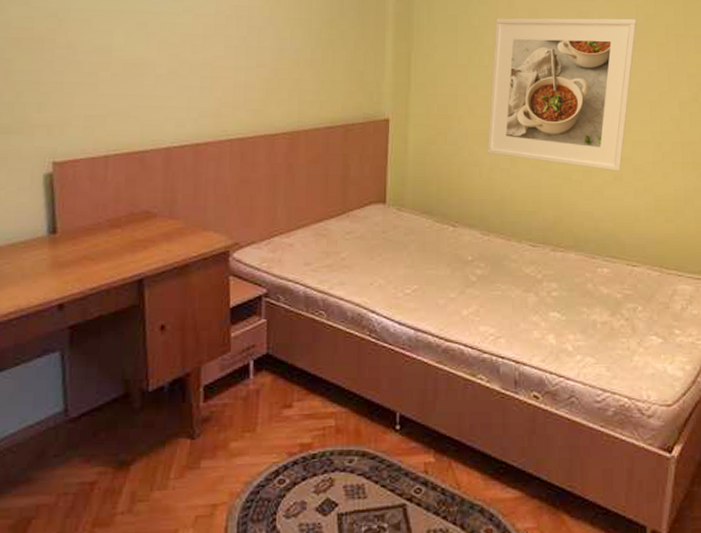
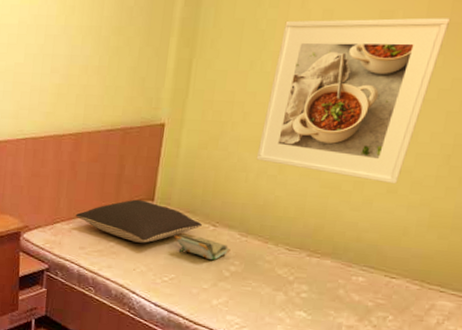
pillow: none [296,202,440,252] -> present [75,199,202,243]
book: none [412,239,474,265] -> present [174,235,231,261]

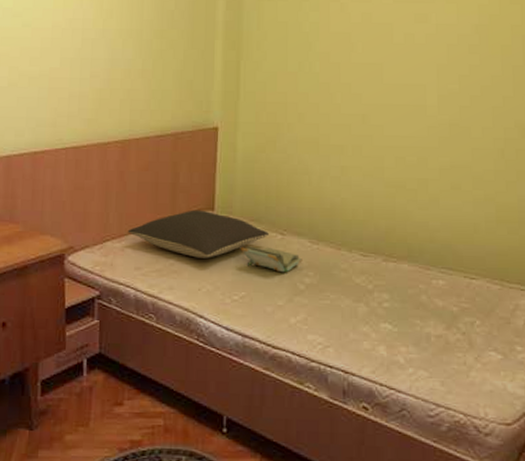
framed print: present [256,17,451,185] -> none [316,20,480,181]

